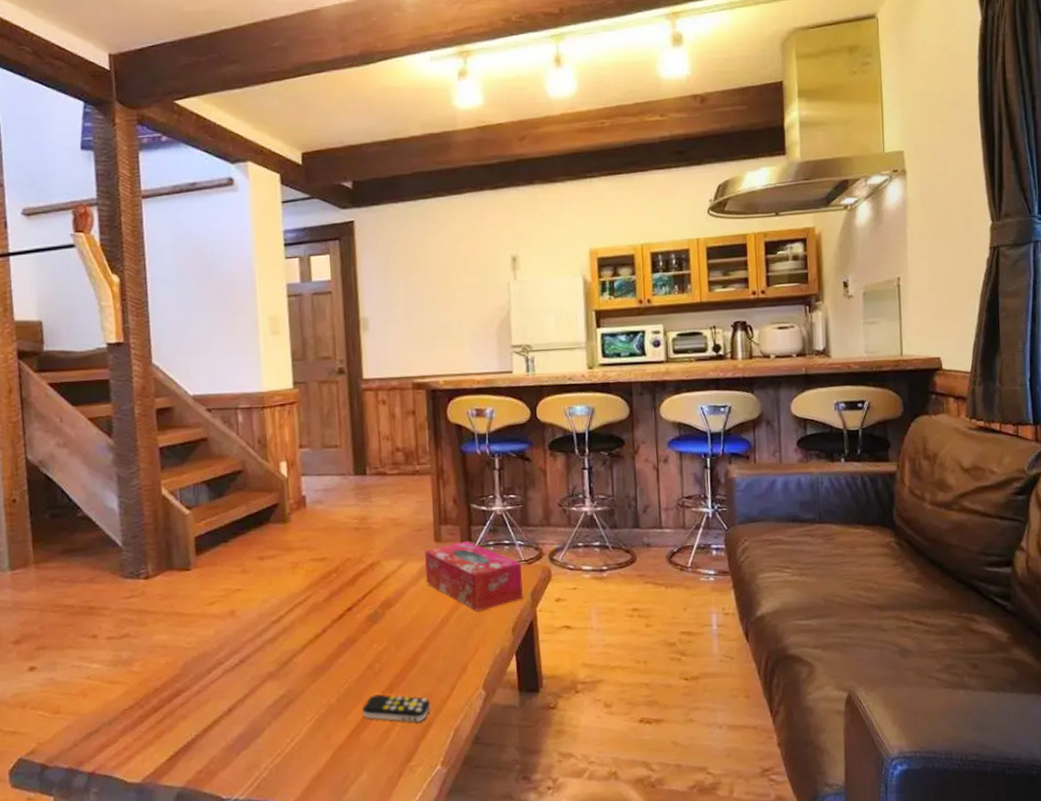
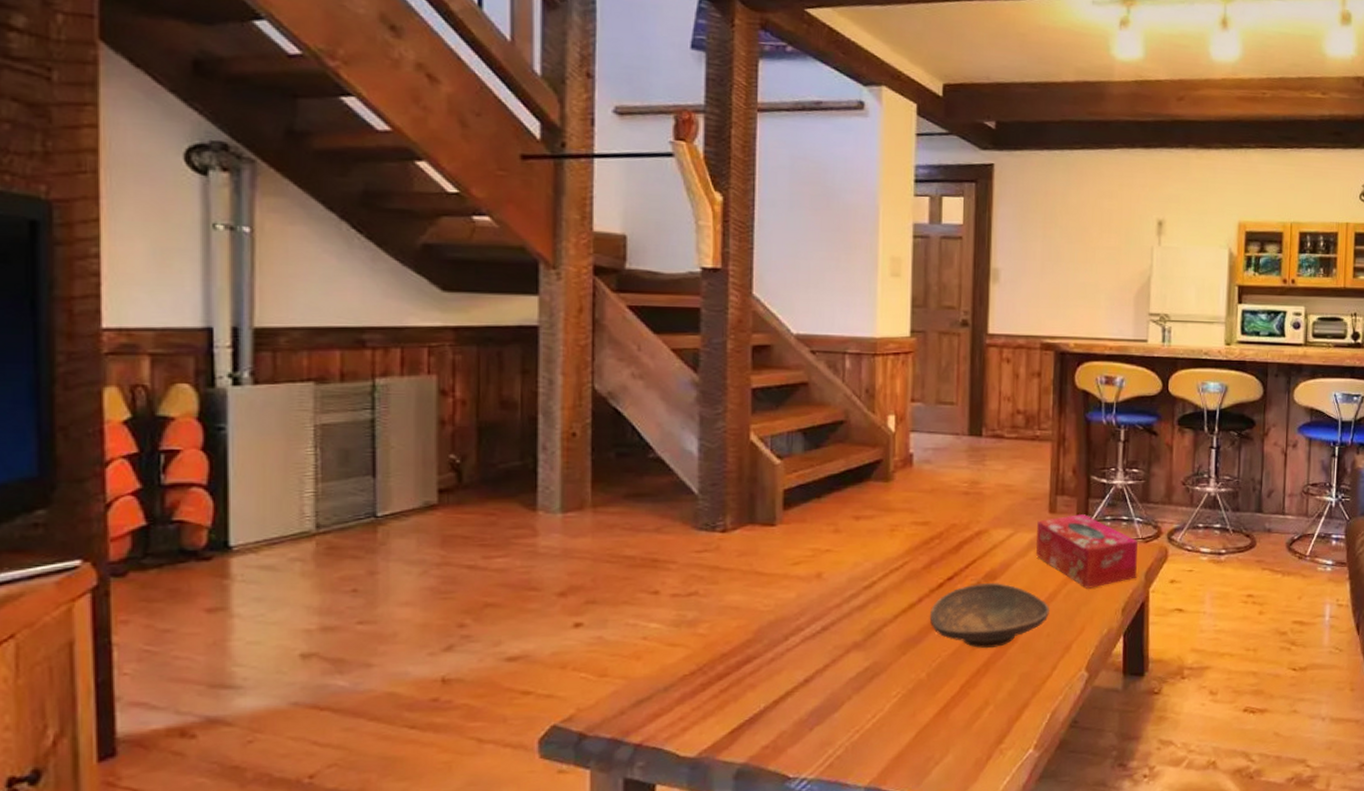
decorative bowl: none [334,611,444,673] -> present [929,583,1049,649]
remote control: present [363,693,431,723] -> none [955,670,1029,703]

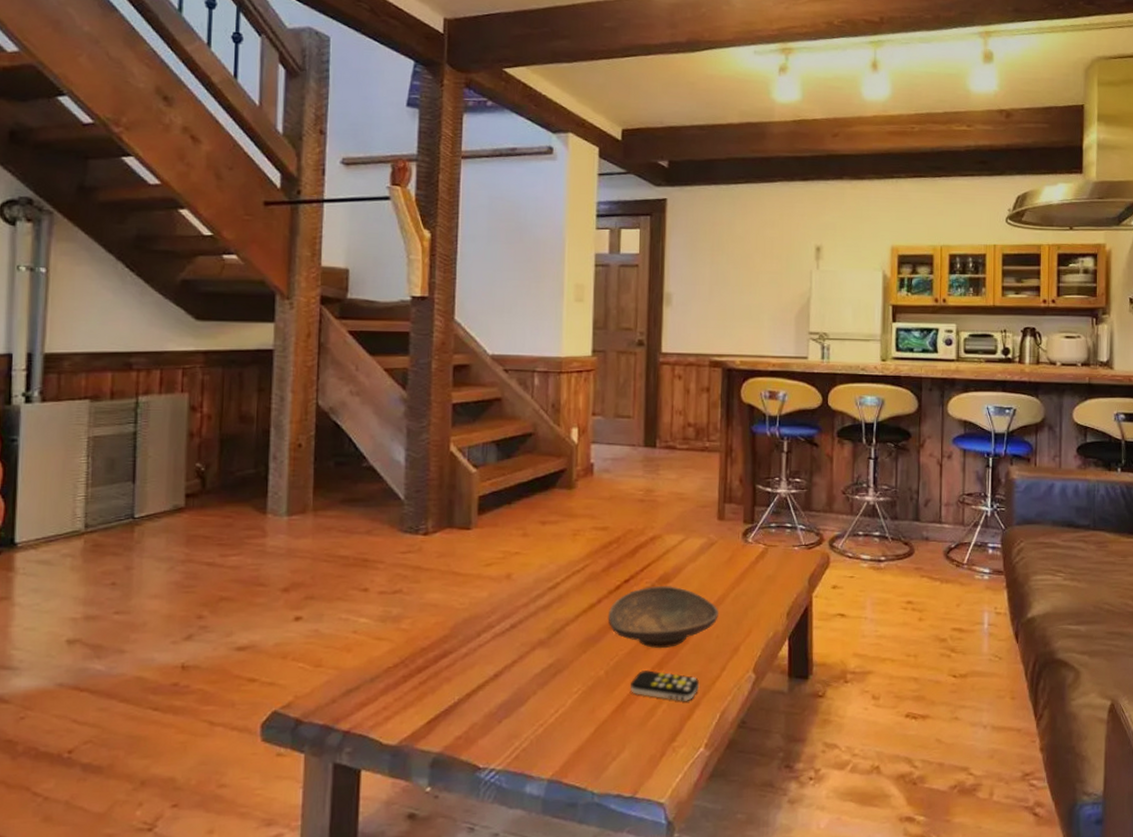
remote control: none [955,670,1029,703] -> present [631,669,700,701]
tissue box: present [1036,514,1137,589] -> none [706,521,801,593]

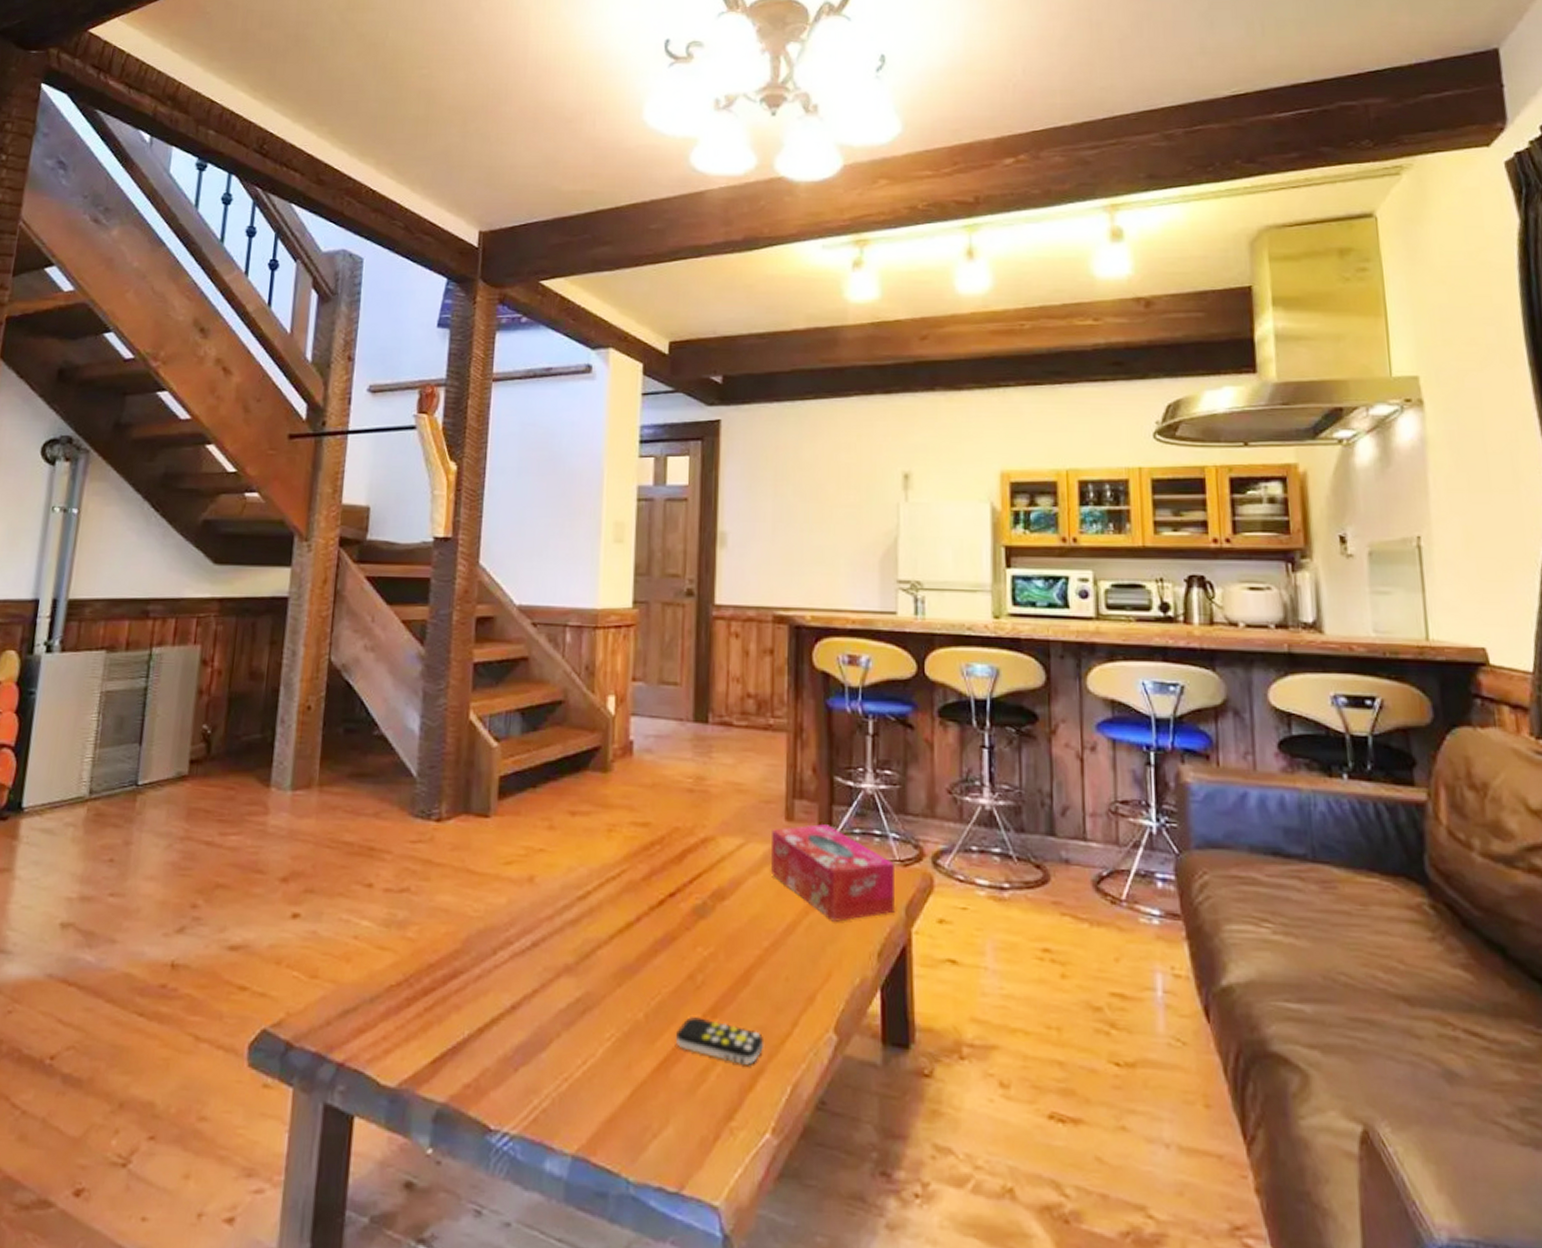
decorative bowl: present [607,586,718,649] -> none [648,904,788,990]
tissue box: none [706,521,801,593] -> present [771,824,894,922]

